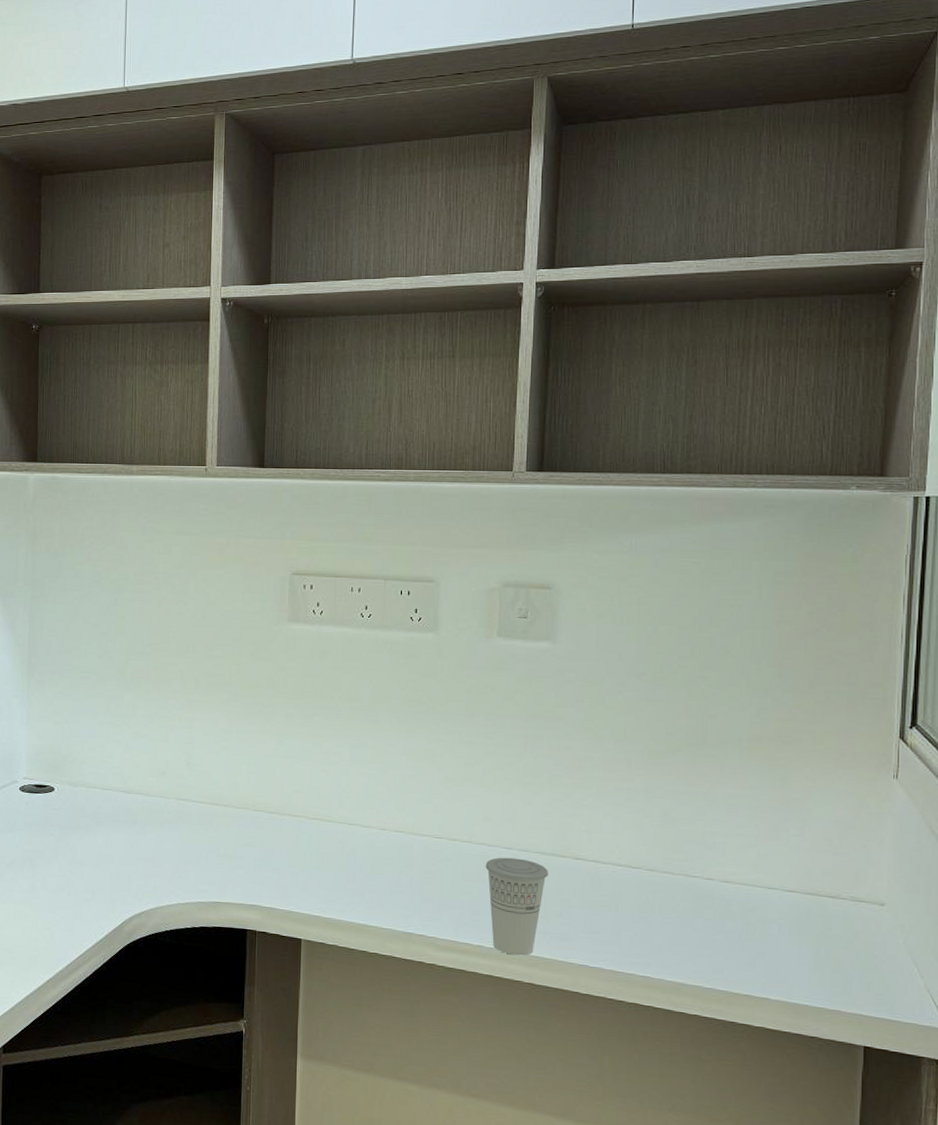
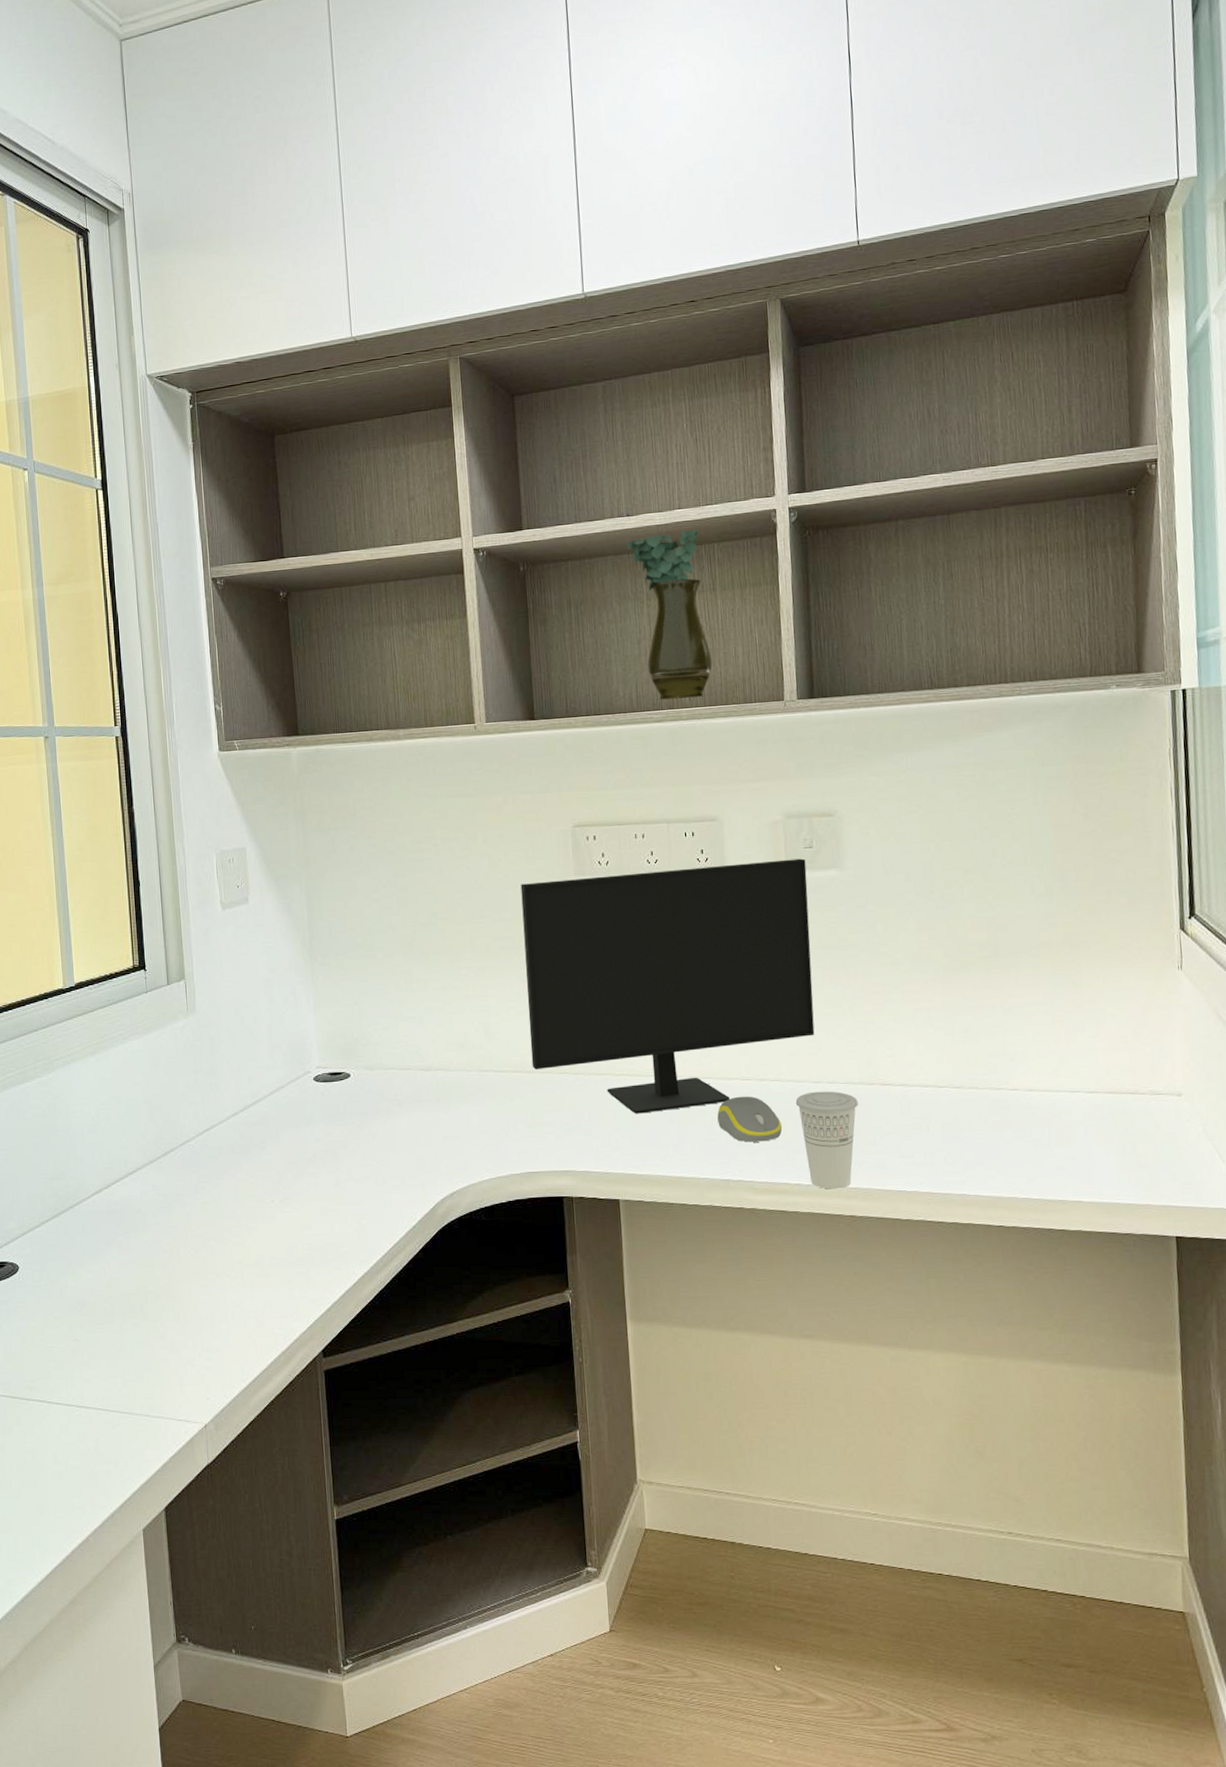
monitor: none [229,624,519,859] -> present [520,858,815,1114]
vase: none [370,275,445,461] -> present [626,513,713,700]
computer mouse: none [406,853,470,900] -> present [717,1096,783,1142]

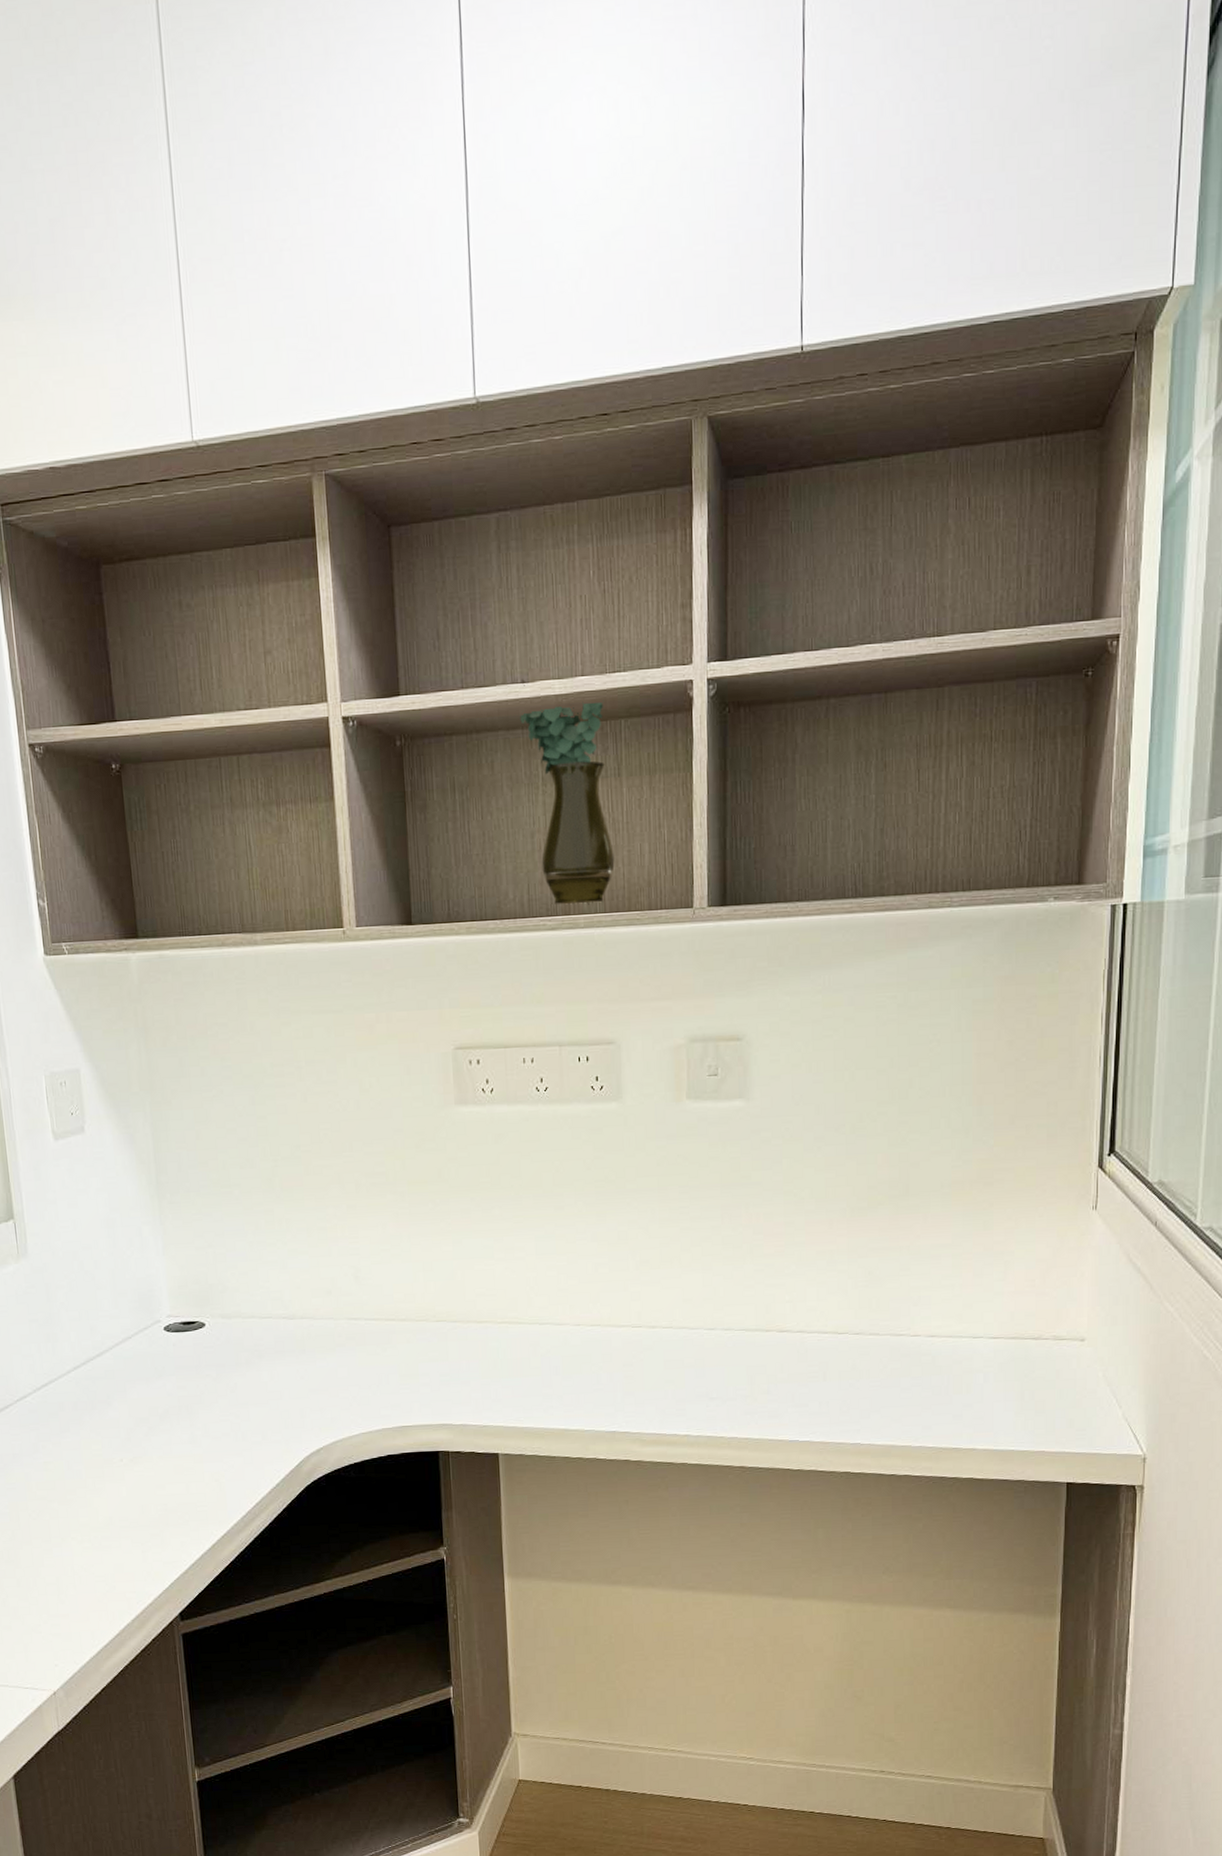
monitor: present [520,858,815,1114] -> none [395,1087,712,1364]
computer mouse: present [717,1096,783,1142] -> none [605,1344,673,1393]
cup: present [795,1091,858,1189] -> none [688,1338,753,1440]

